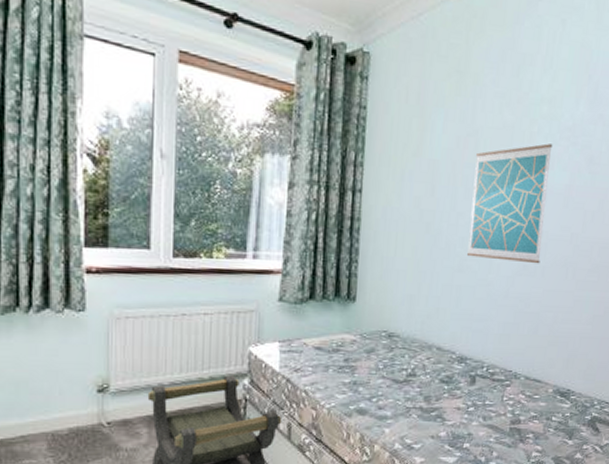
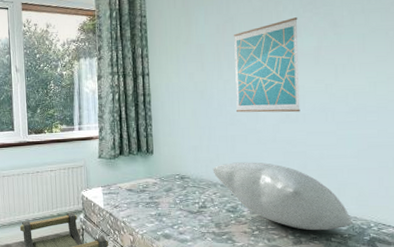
pillow: none [429,320,577,408] -> present [212,162,353,231]

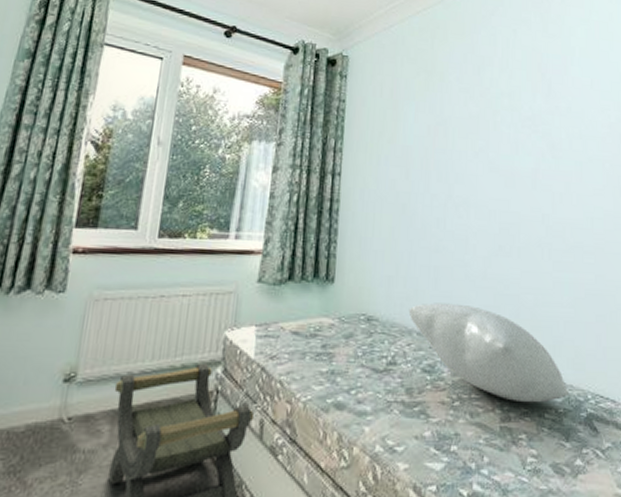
wall art: present [234,17,300,113] -> none [443,131,516,245]

